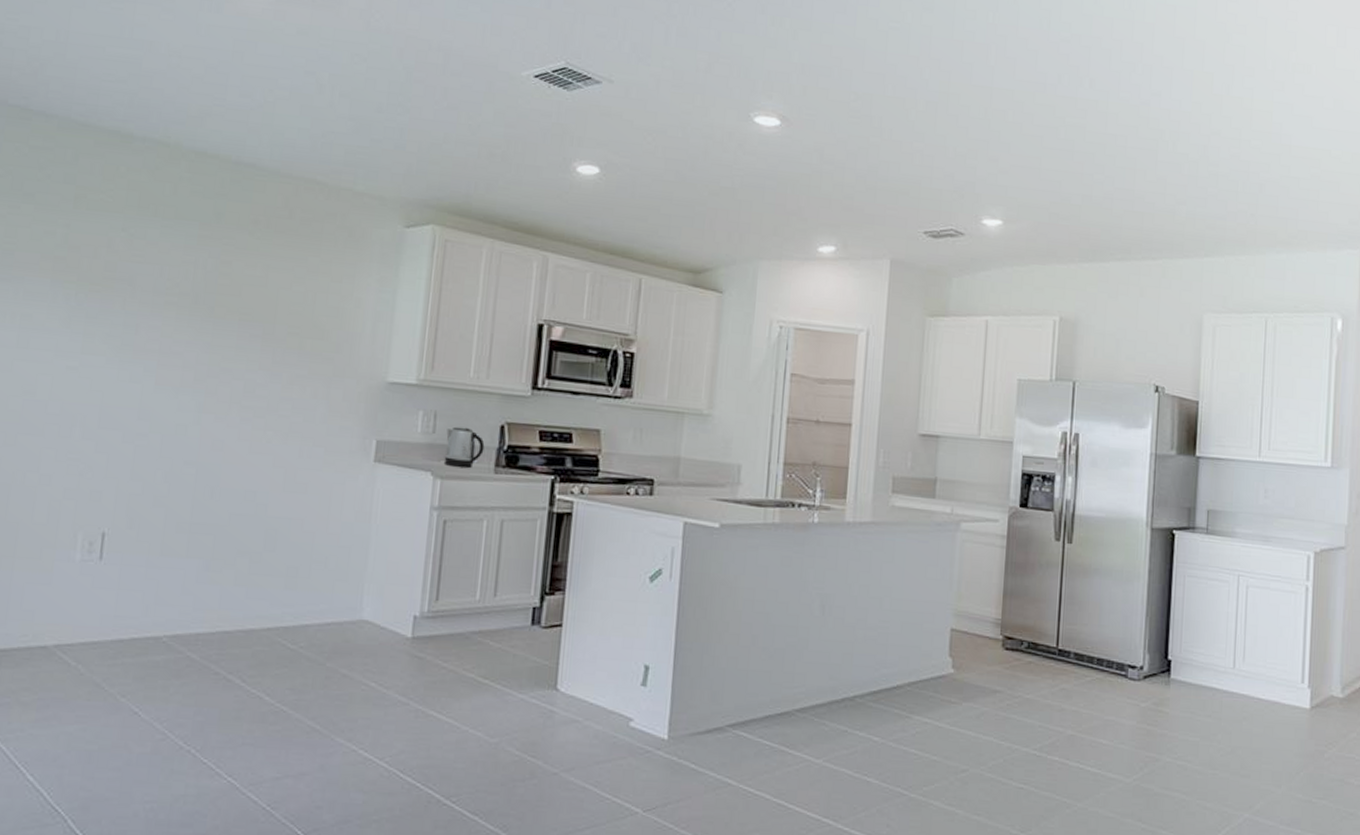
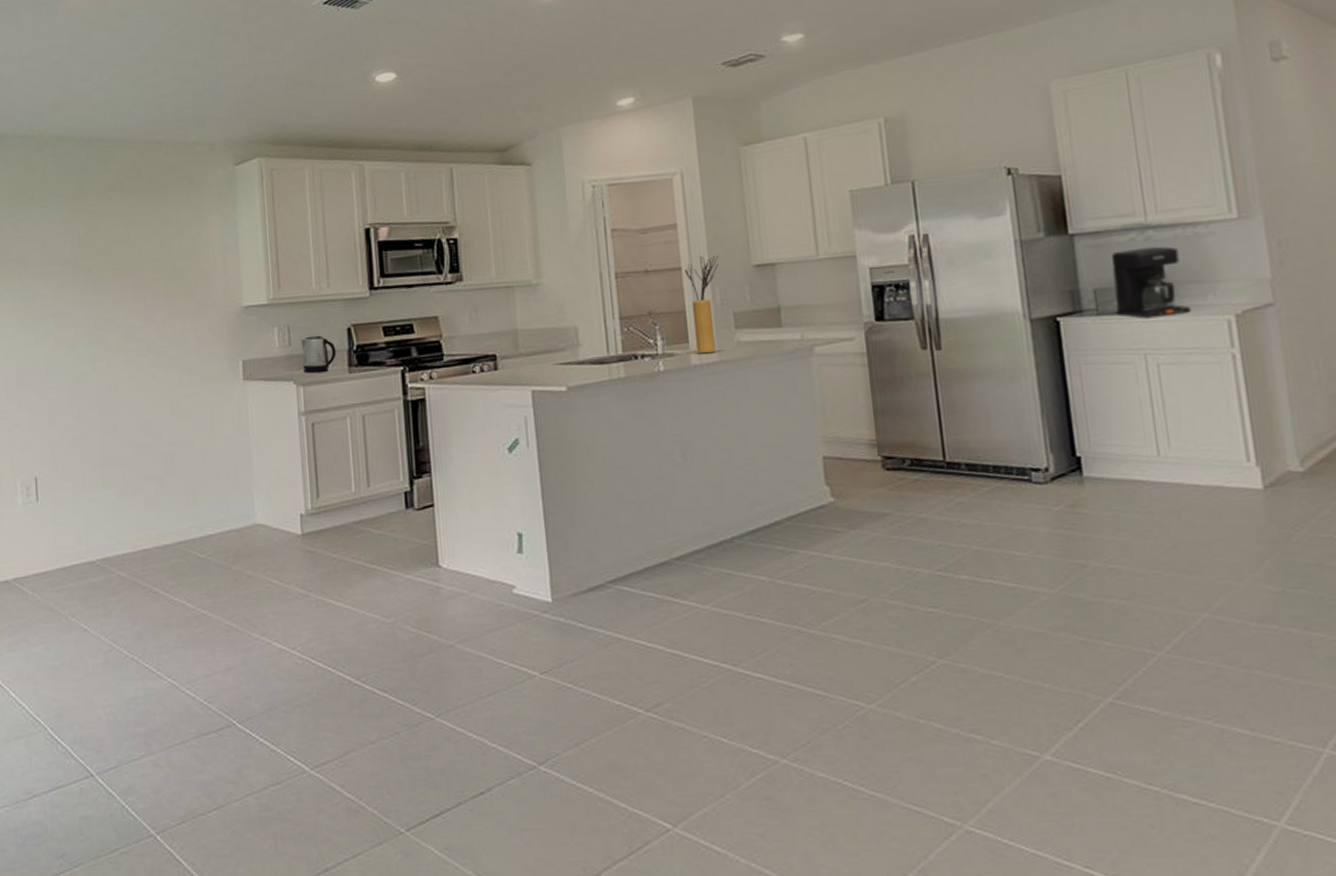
vase: none [852,416,889,513] -> present [685,256,719,354]
coffee maker: none [1222,479,1282,545] -> present [1112,246,1192,319]

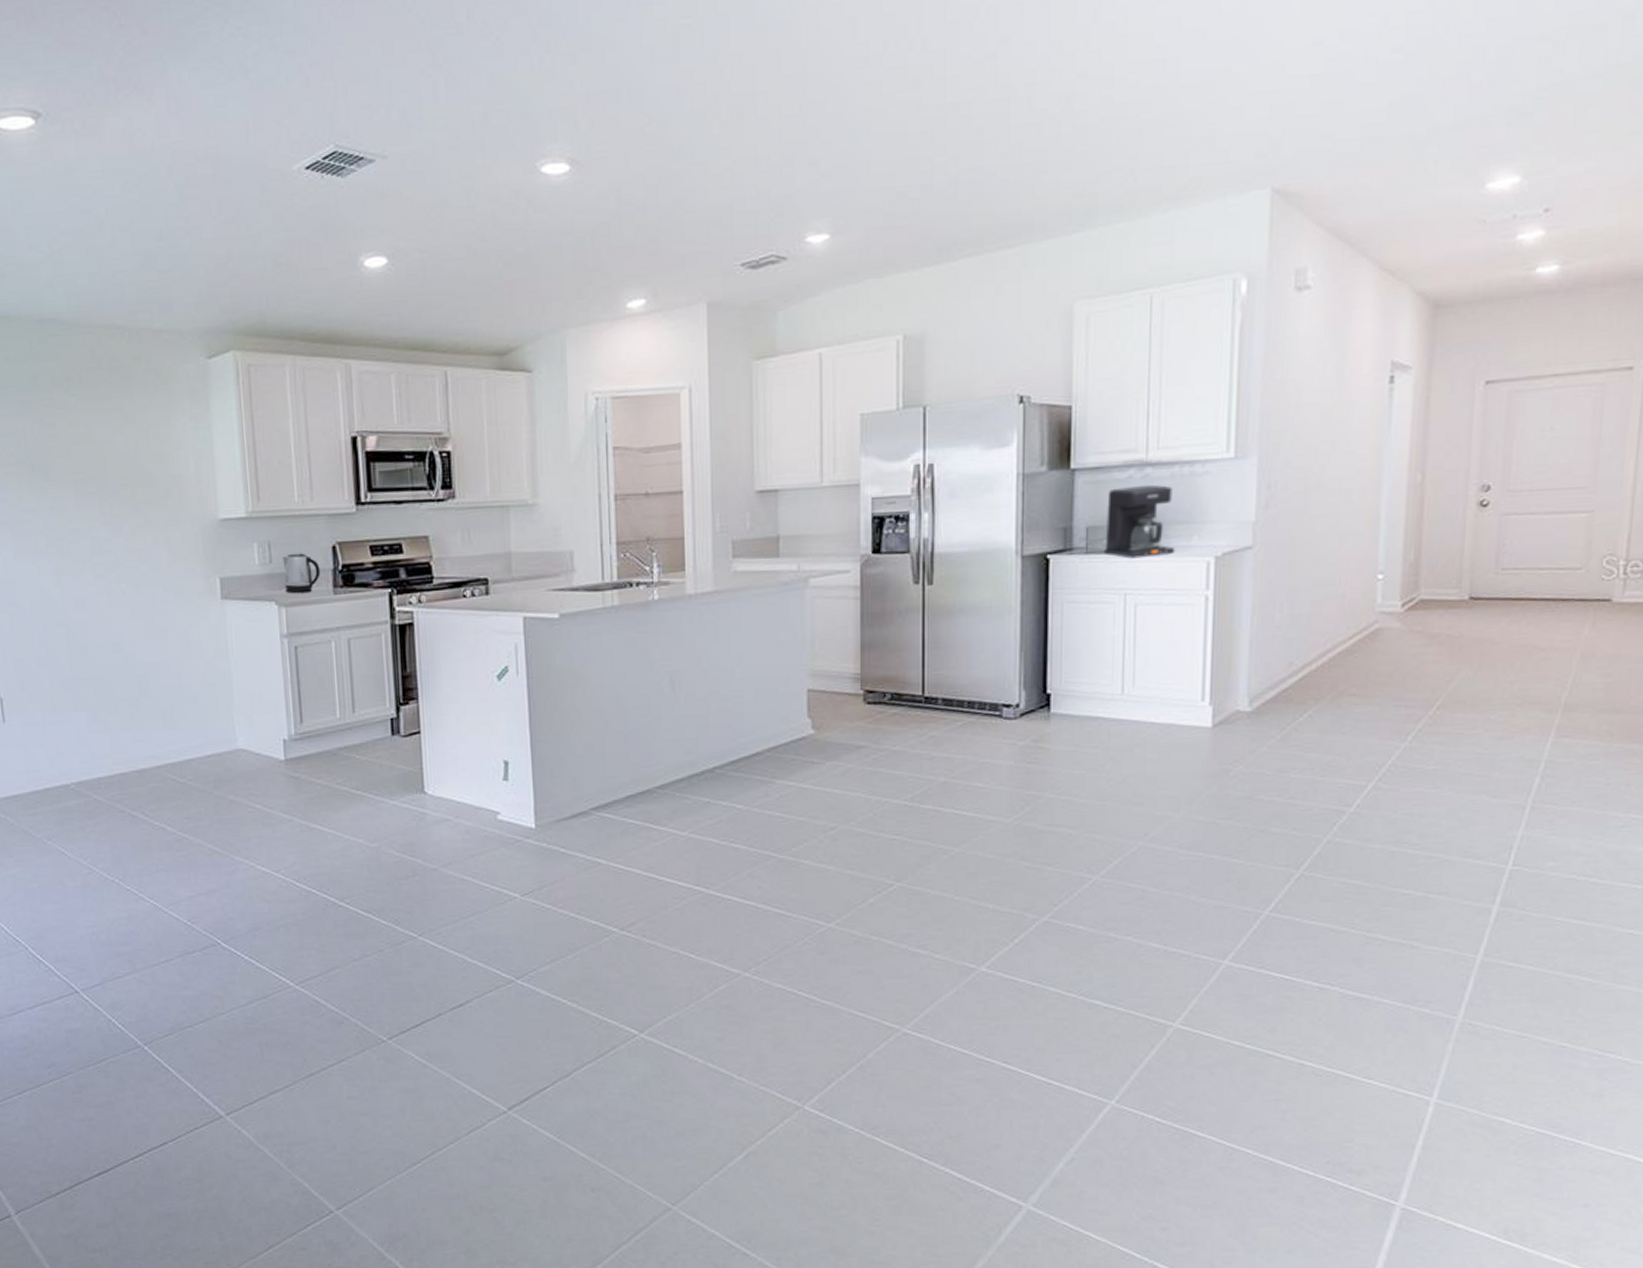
vase: present [685,256,719,354] -> none [686,479,722,583]

